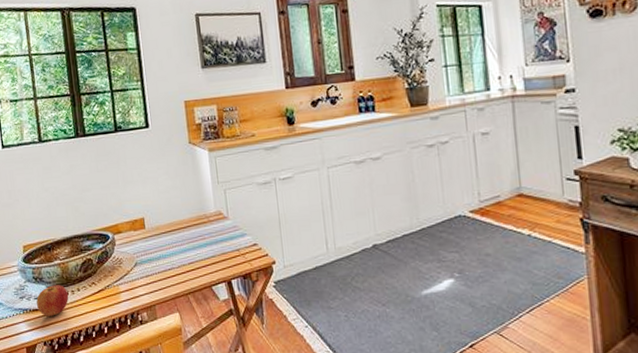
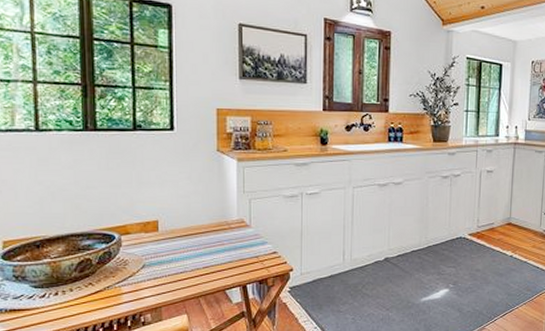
apple: present [36,285,69,316] -> none [14,284,58,317]

